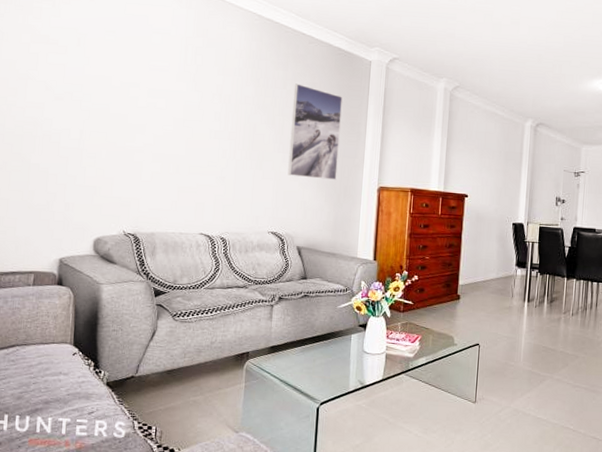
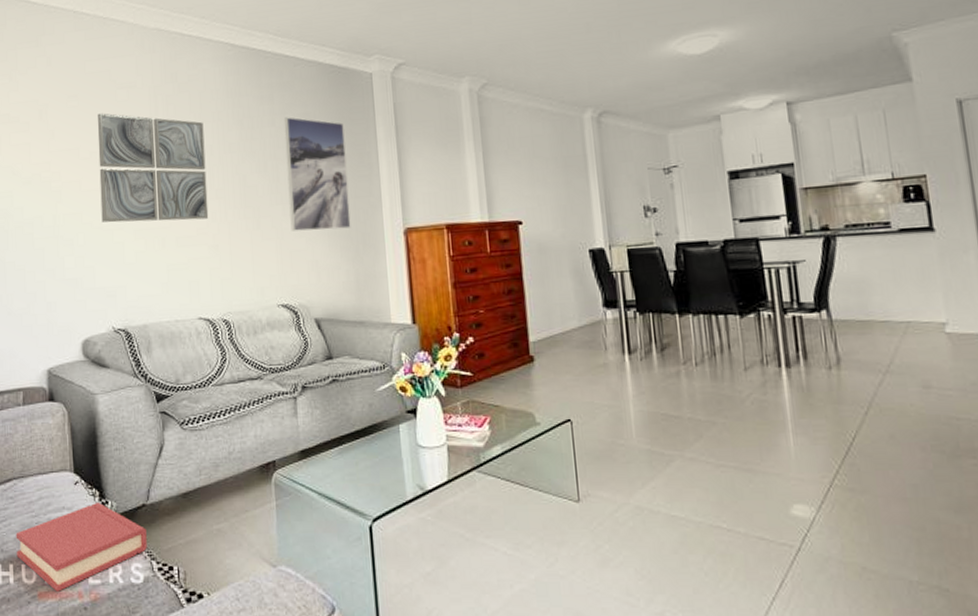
hardback book: none [12,370,132,440] -> present [16,501,147,592]
wall art: none [124,51,226,155] -> present [97,113,209,223]

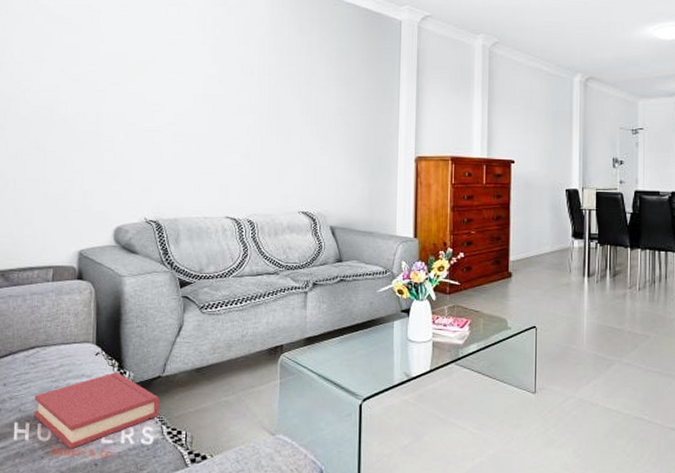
wall art: present [97,113,209,223] -> none [143,25,247,131]
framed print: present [284,117,351,231] -> none [317,49,372,152]

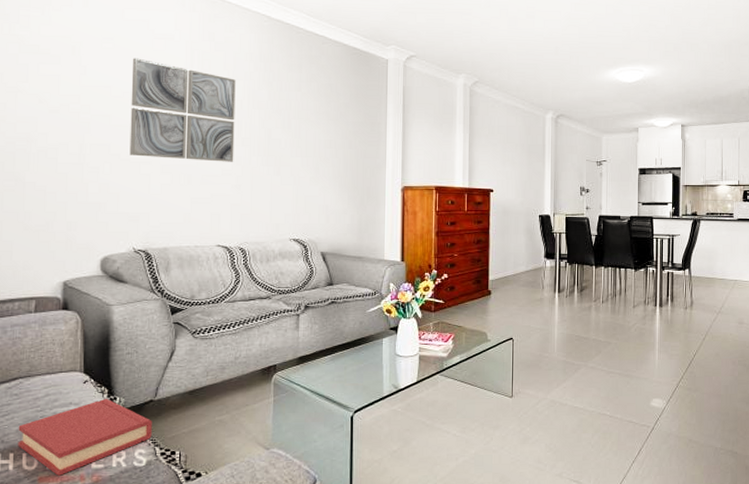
wall art: none [143,25,247,131] -> present [129,58,236,162]

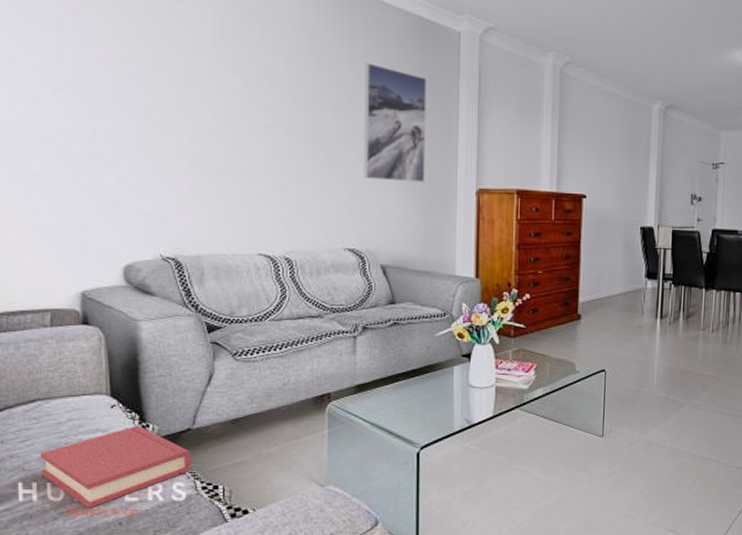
wall art: present [129,58,236,162] -> none [149,24,276,155]
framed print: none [307,85,360,182] -> present [363,63,427,182]

